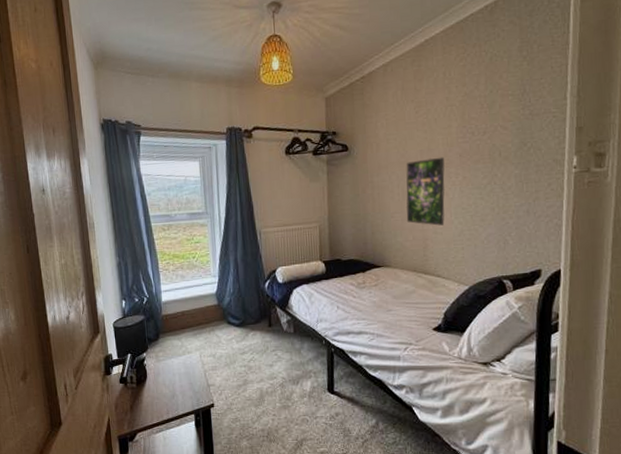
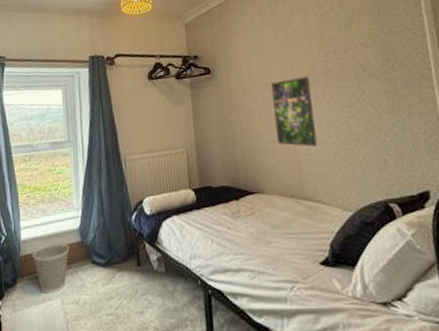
wastebasket: none [172,305,207,348] -> present [32,242,69,294]

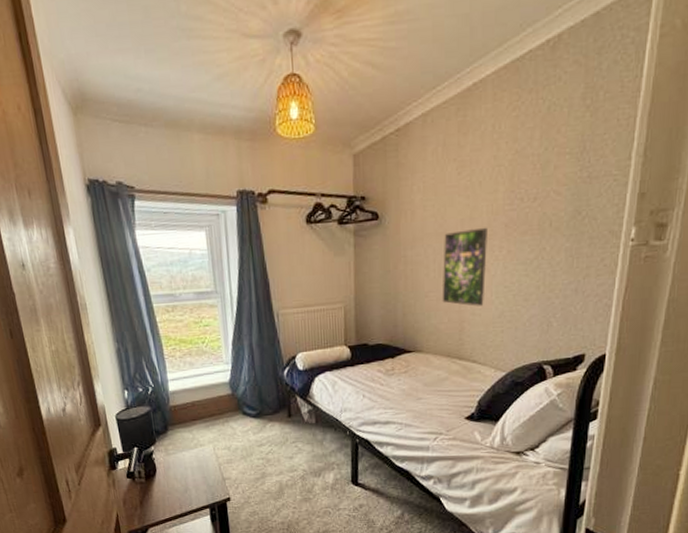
wastebasket: present [32,242,69,294] -> none [181,395,220,441]

